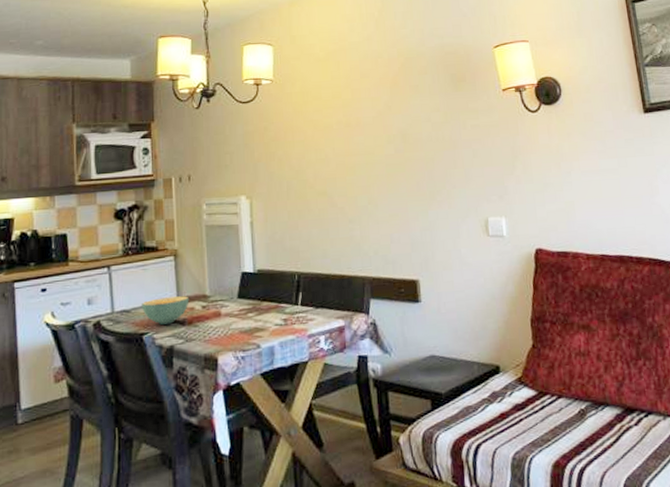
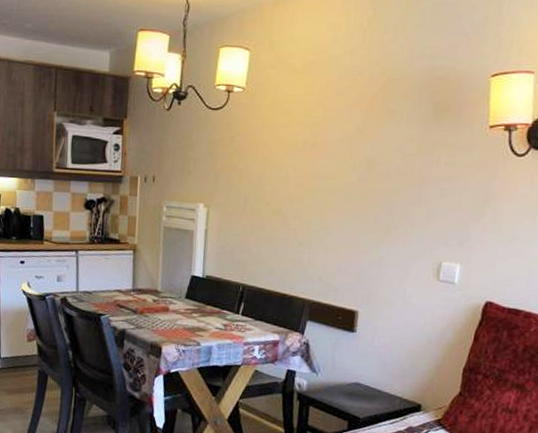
cereal bowl: present [142,296,190,325] -> none [102,286,143,310]

